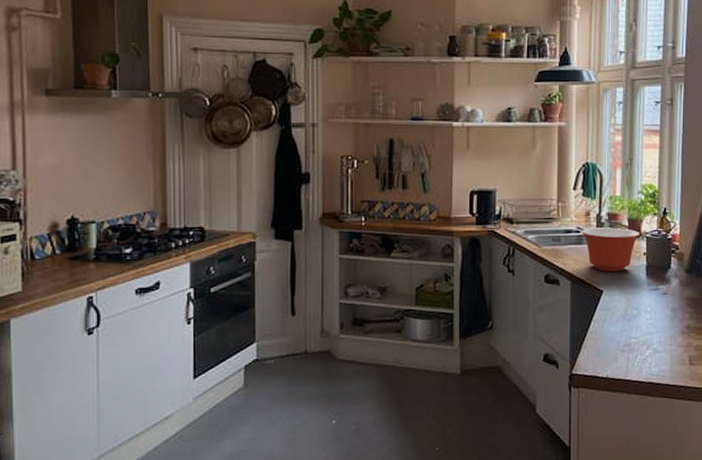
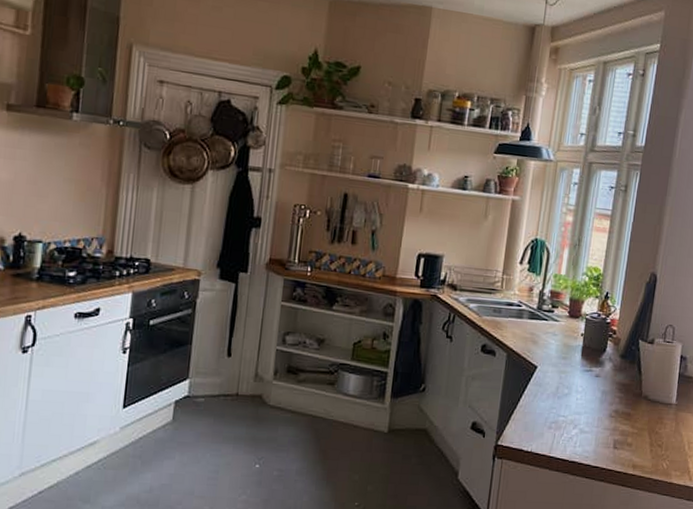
mixing bowl: present [581,227,641,272] -> none [522,303,581,349]

